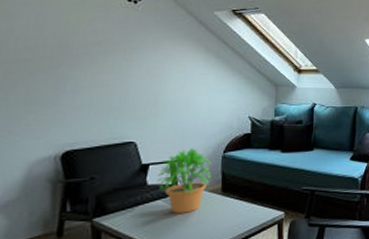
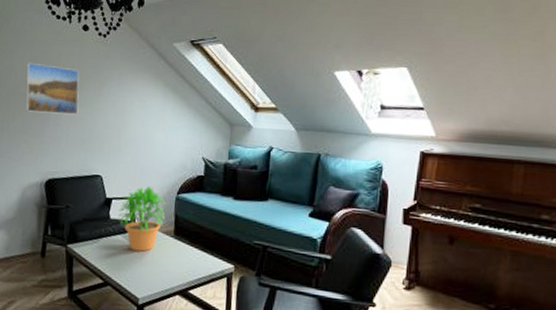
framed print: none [31,26,105,82] -> present [25,62,80,115]

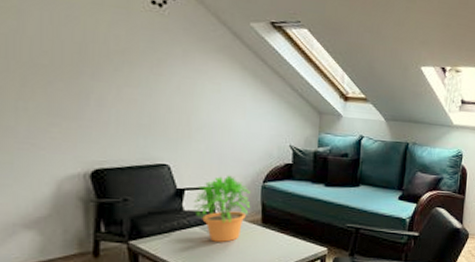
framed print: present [25,62,80,115] -> none [47,26,131,96]

